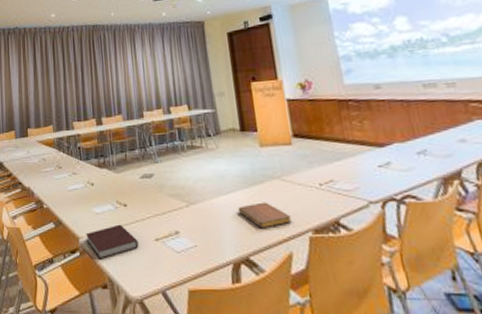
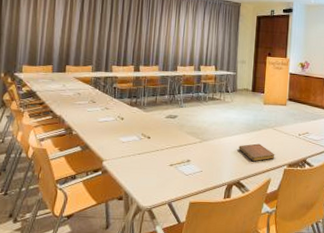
notebook: present [86,224,139,259] -> none [109,151,155,178]

